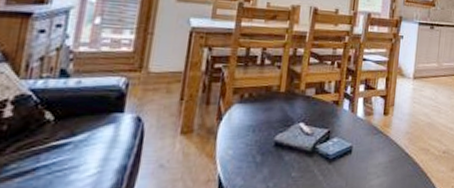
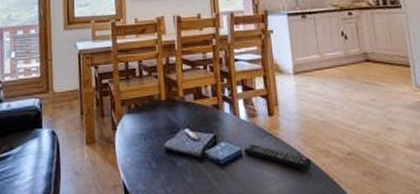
remote control: none [353,141,413,167] -> present [243,144,312,171]

